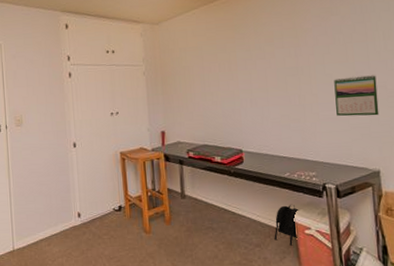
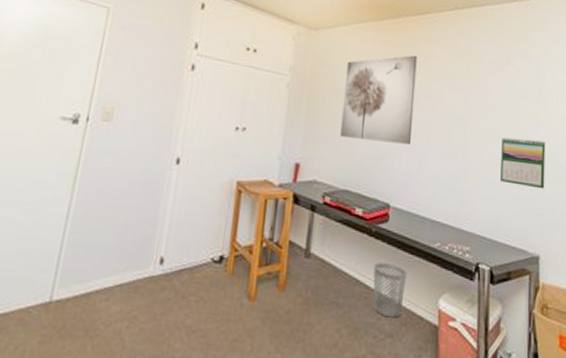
wall art: none [188,26,253,105] -> present [340,55,417,145]
wastebasket: none [237,194,265,233] -> present [373,263,407,318]
backpack: present [274,204,299,246] -> none [411,284,445,341]

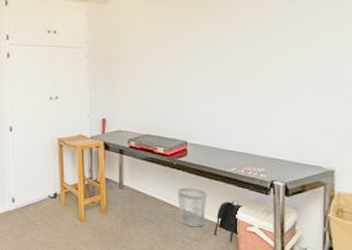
wall art: present [340,55,417,145] -> none [136,8,203,92]
backpack: none [411,284,445,341] -> present [214,200,242,242]
calendar: present [500,137,545,189] -> none [293,67,342,112]

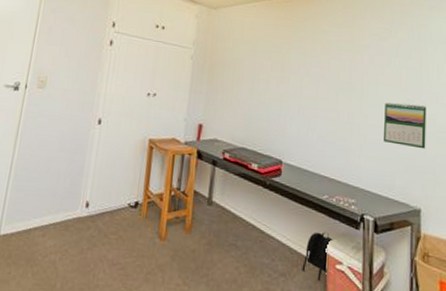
wastebasket: present [178,188,207,228] -> none [267,211,298,260]
calendar: none [293,67,342,112] -> present [384,102,426,149]

